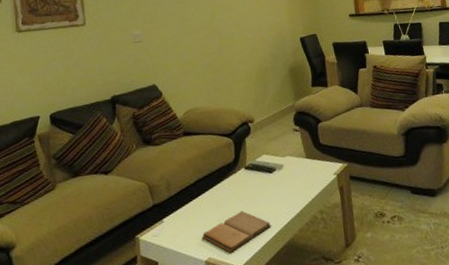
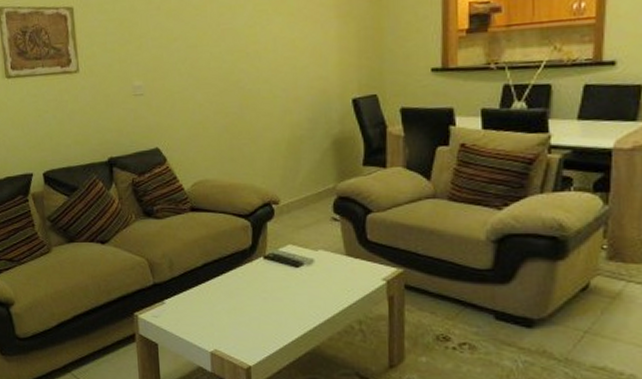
book: present [201,210,271,253] -> none [207,305,292,349]

